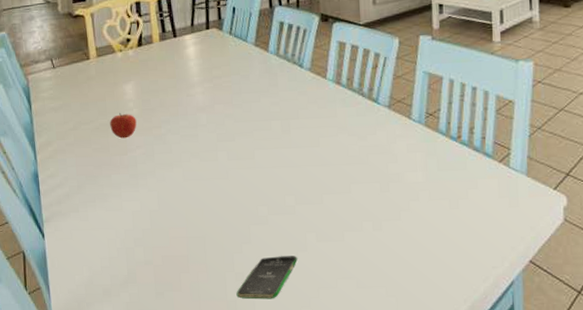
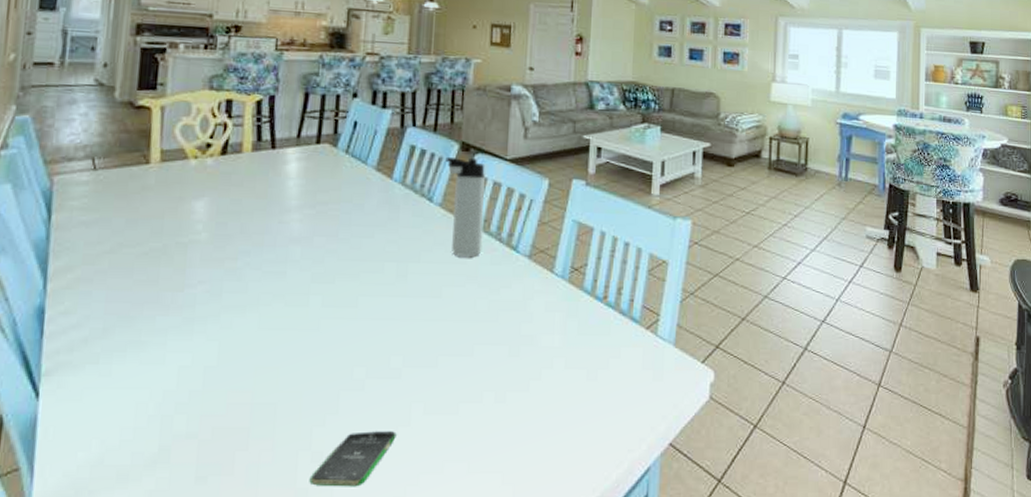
fruit: present [110,112,137,139] -> none [165,235,204,270]
thermos bottle: none [309,27,348,111] -> present [445,156,485,256]

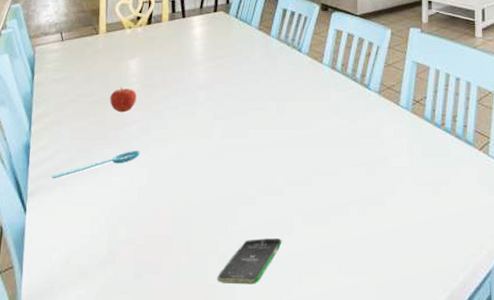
spoon: none [77,320,207,355] -> present [51,151,140,179]
fruit: none [165,235,204,270] -> present [110,86,137,113]
thermos bottle: present [445,156,485,256] -> none [310,15,342,94]

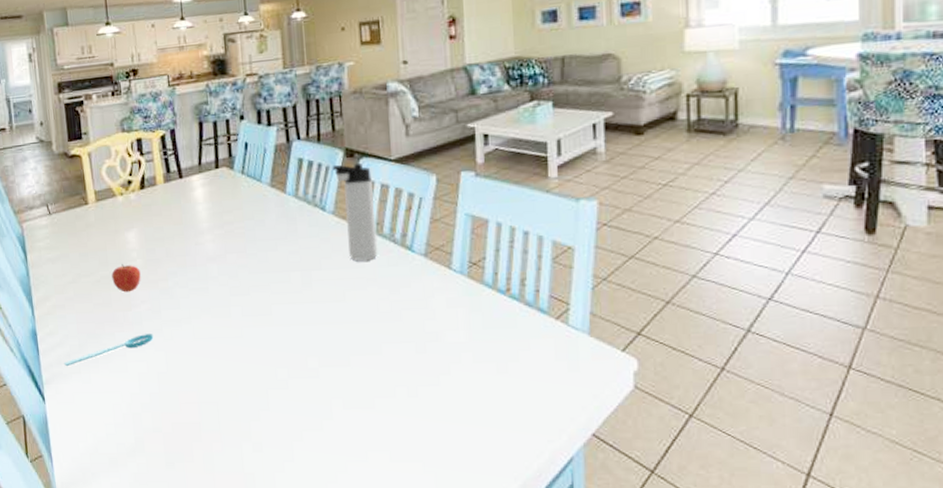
smartphone: present [217,238,282,285] -> none [254,424,322,473]
thermos bottle: none [310,15,342,94] -> present [332,164,378,261]

